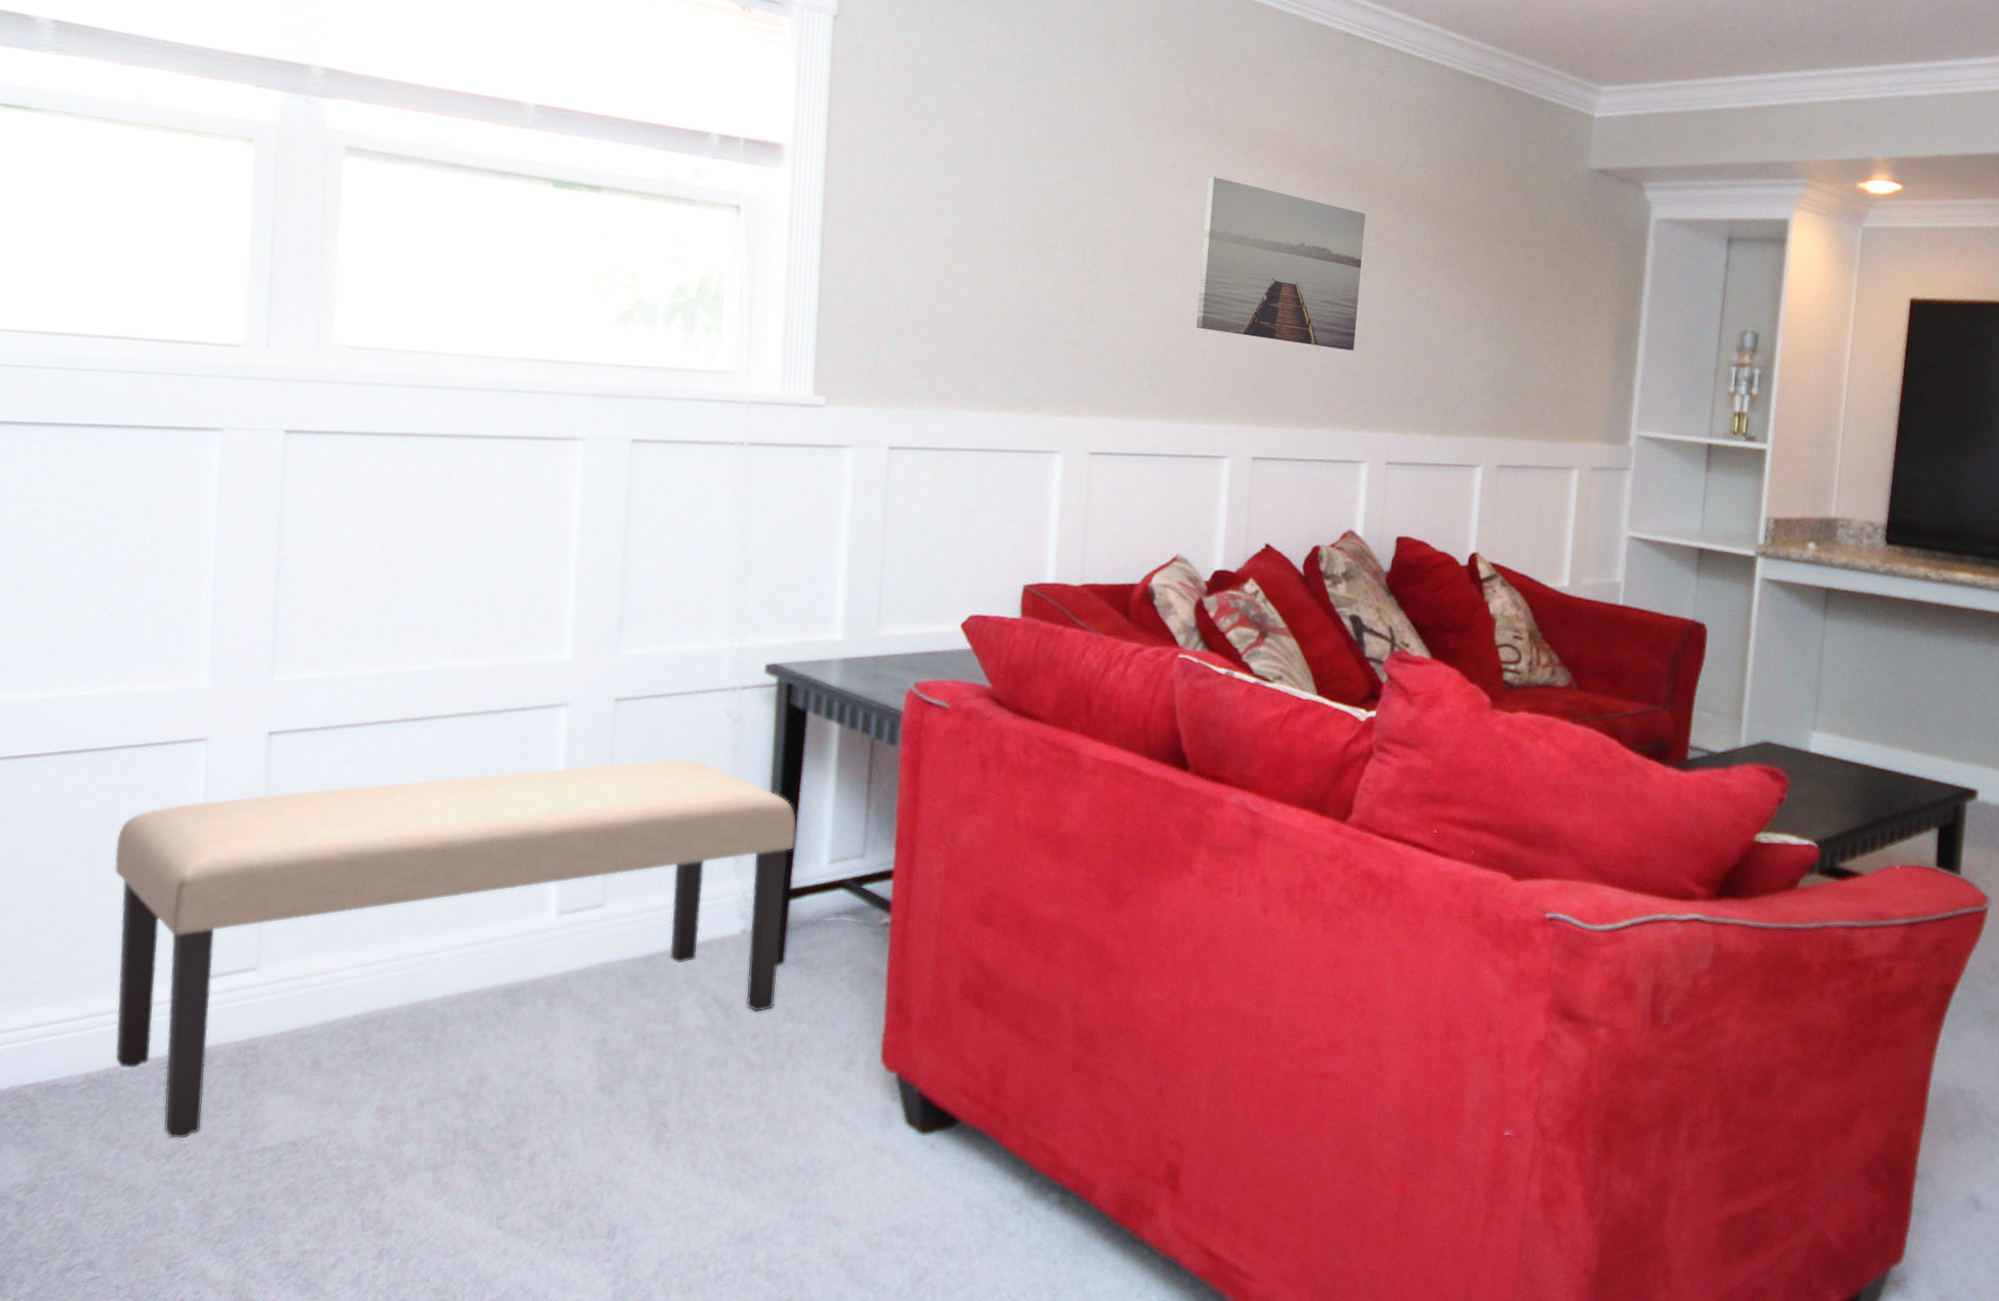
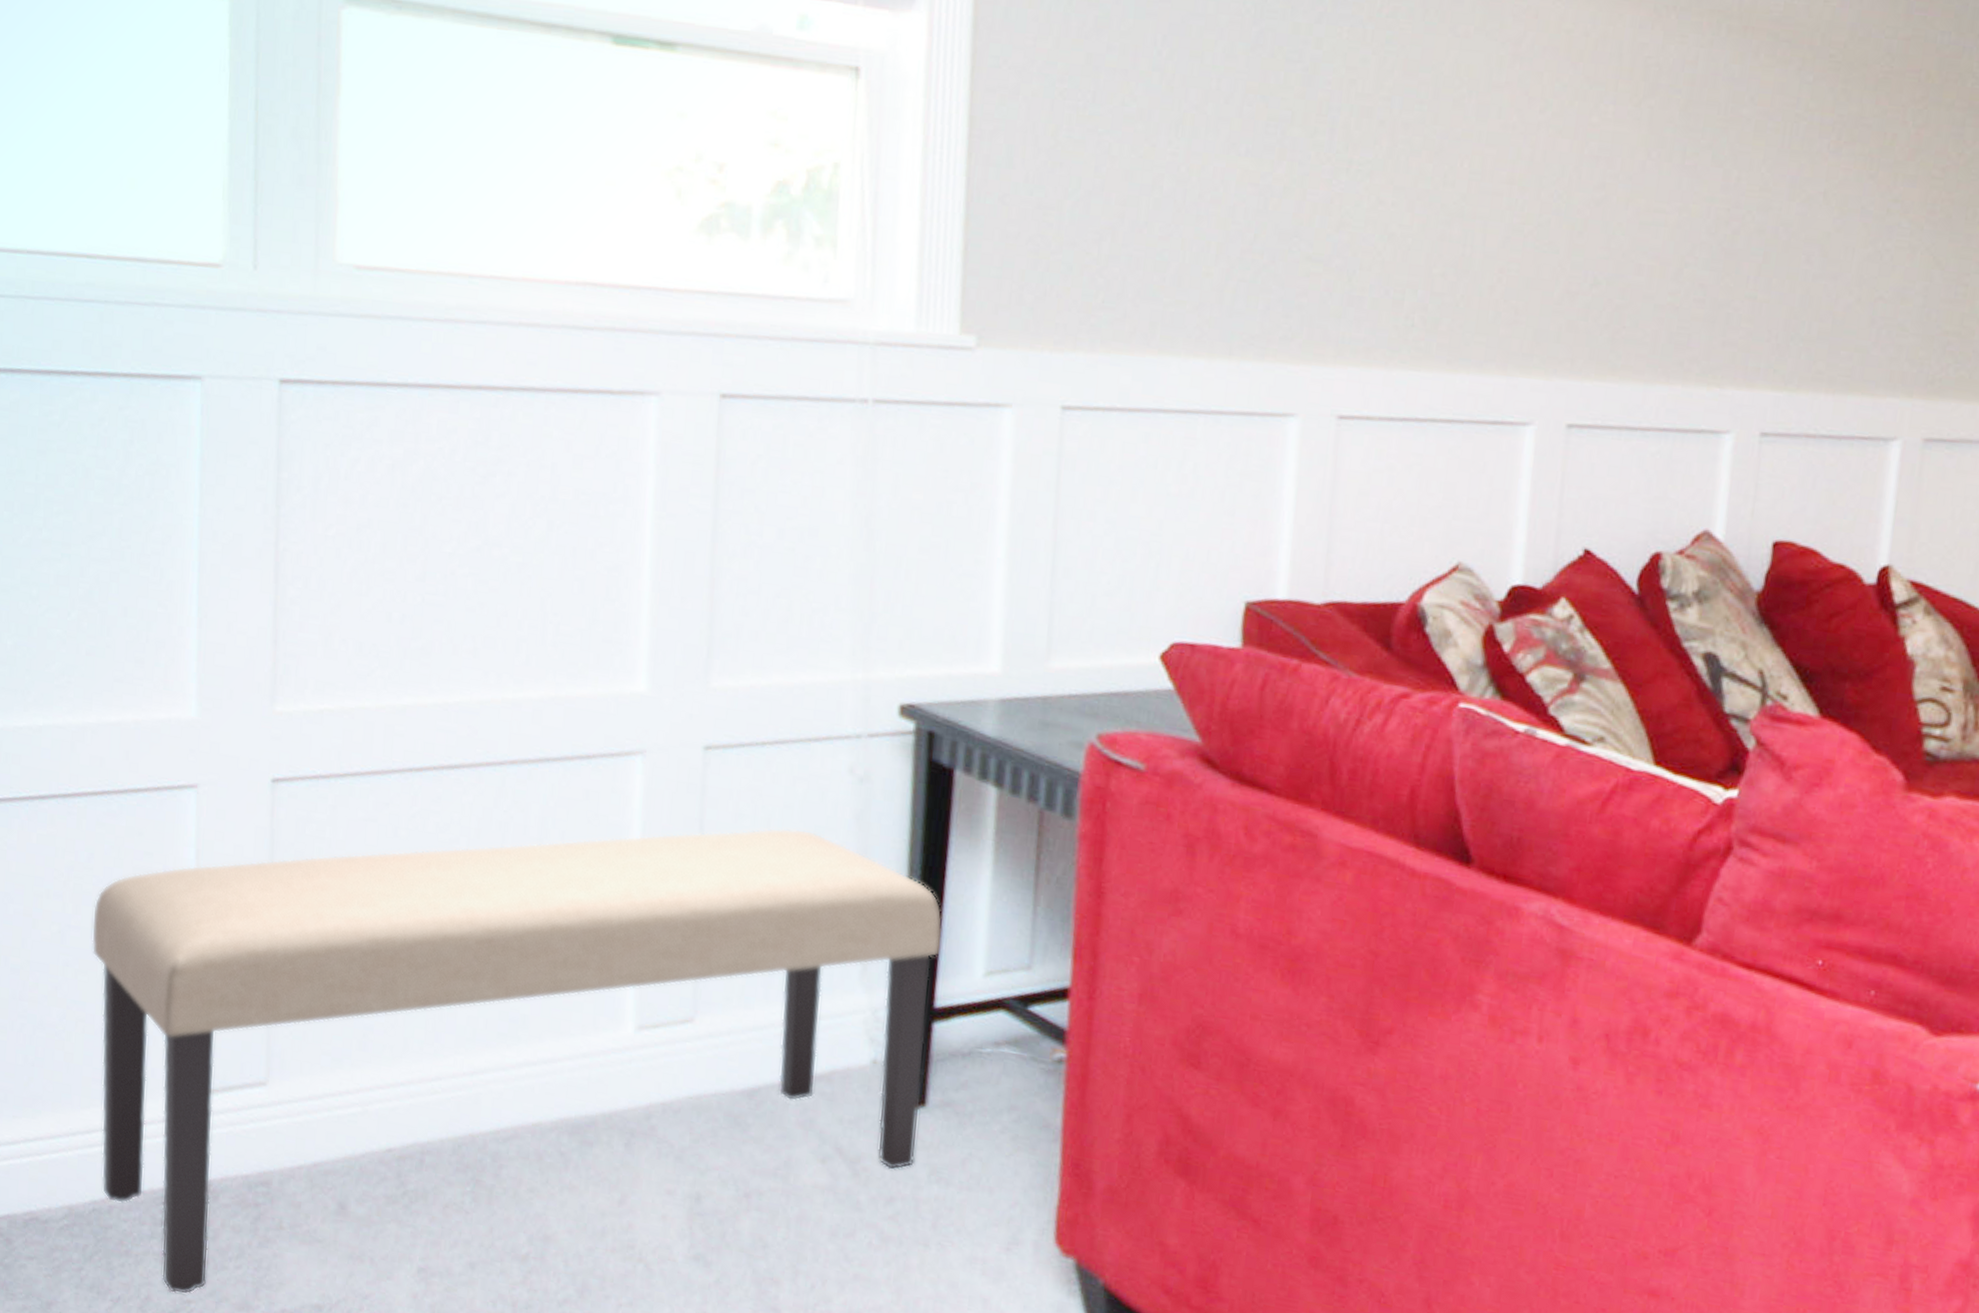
wall art: present [1196,176,1366,351] -> none [1489,15,1738,270]

